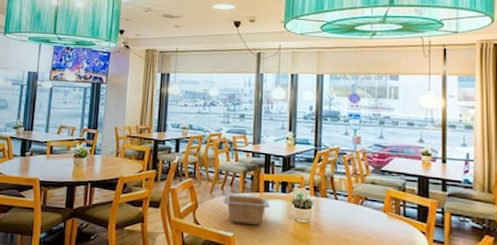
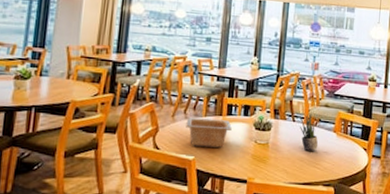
potted plant: none [343,191,365,232] -> present [300,113,318,151]

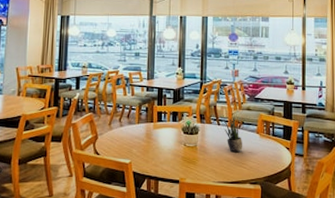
serving bowl: present [186,118,232,148] -> none [121,125,162,151]

